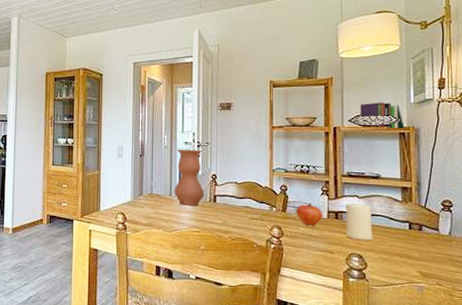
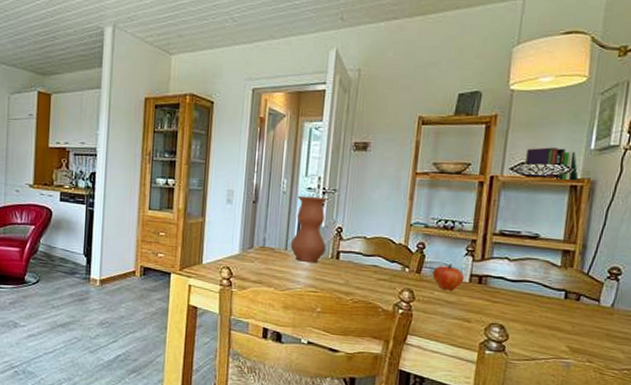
candle: present [345,202,373,241] -> none [488,265,523,310]

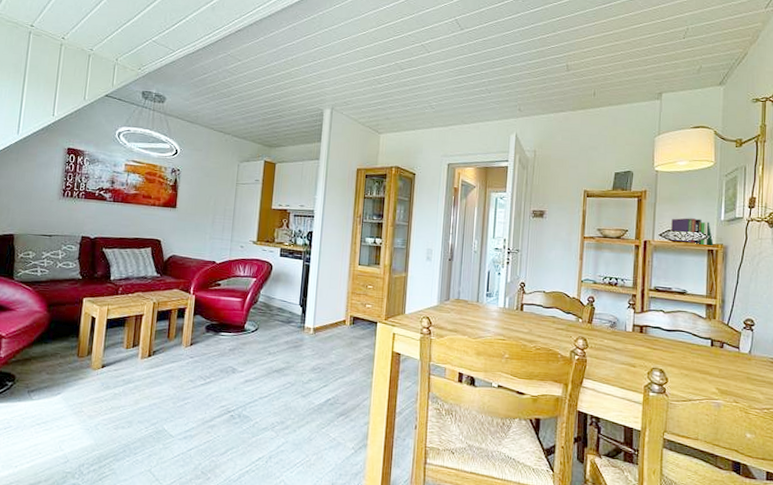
vase: present [290,195,329,264] -> none [481,254,513,314]
fruit: present [432,263,465,291] -> none [601,315,629,339]

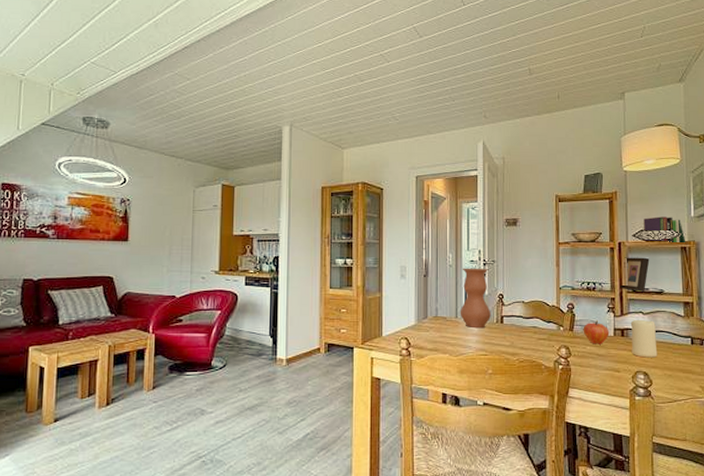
vase: none [481,254,513,314] -> present [460,268,491,329]
fruit: none [601,315,629,339] -> present [583,320,610,344]
picture frame: none [642,255,675,291] -> present [620,257,650,292]
candle: none [649,317,676,356] -> present [630,319,658,358]

